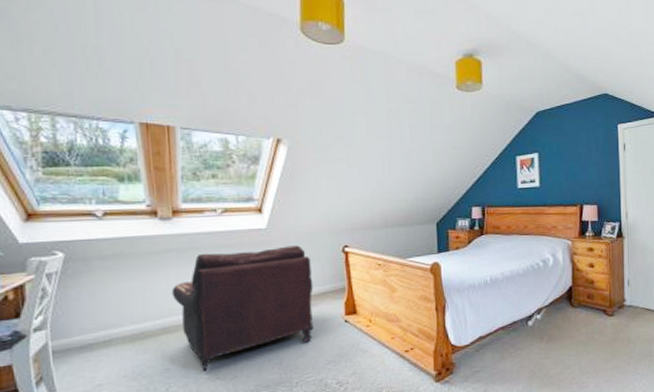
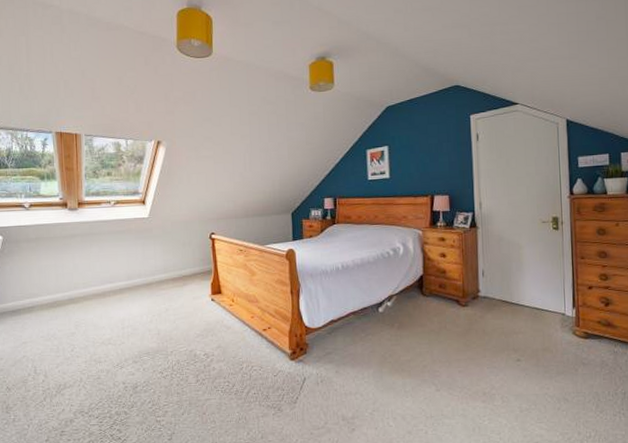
leather: present [171,245,314,371] -> none [76,232,186,337]

